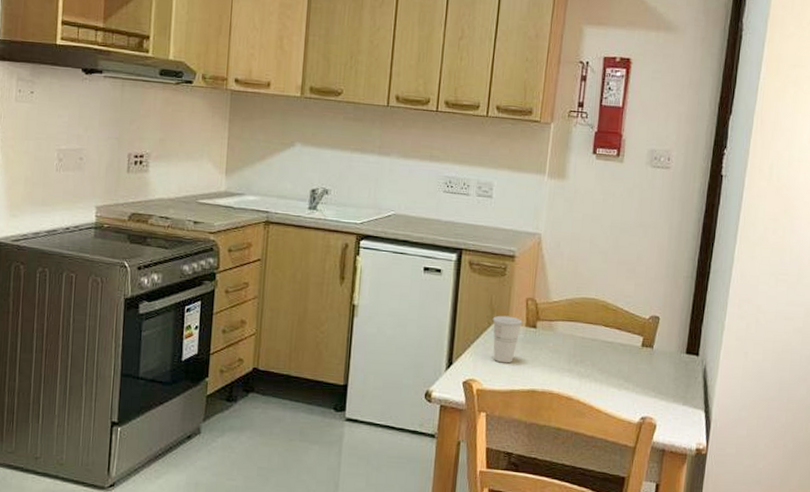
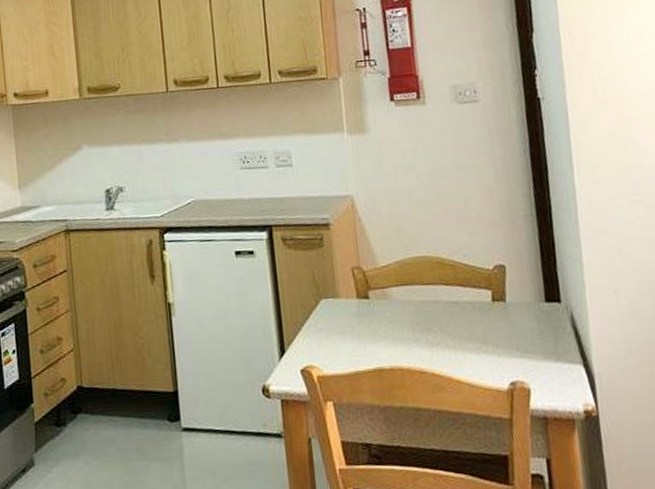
cup: present [492,315,523,364] -> none [319,289,353,343]

